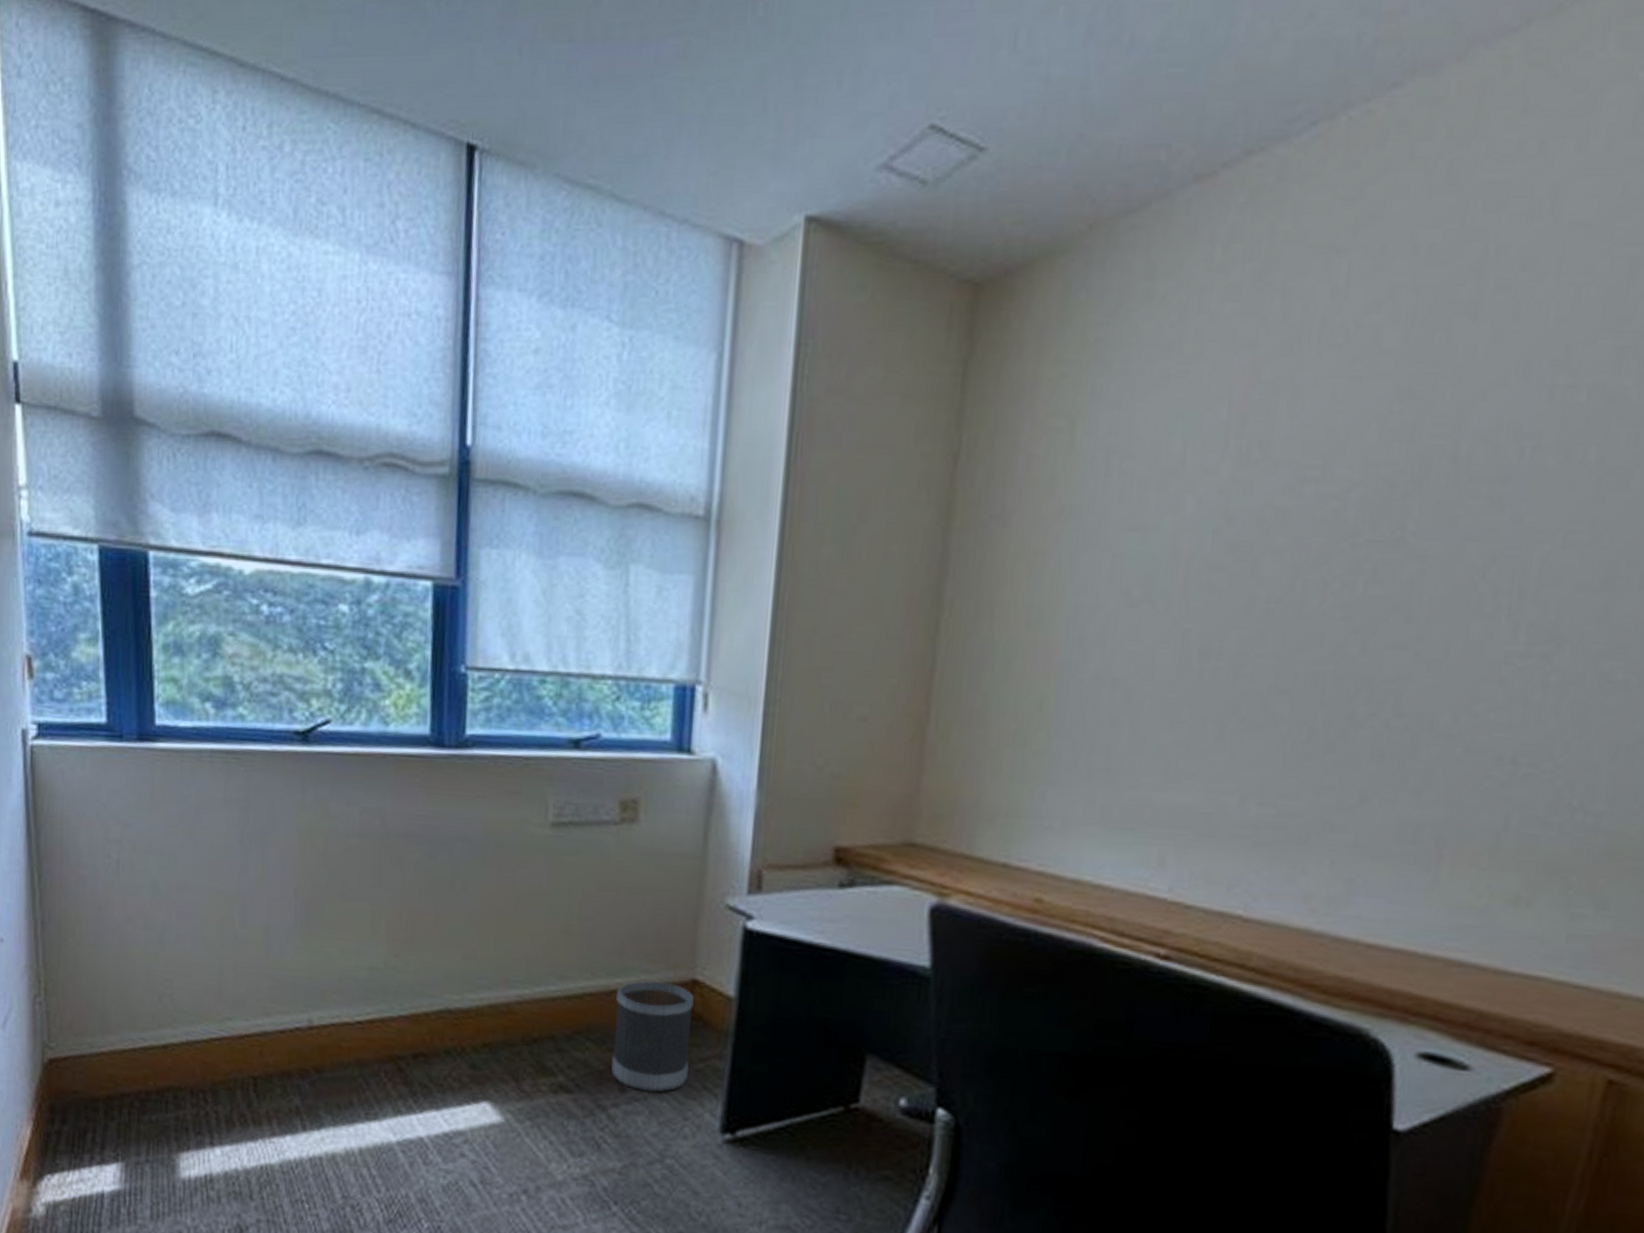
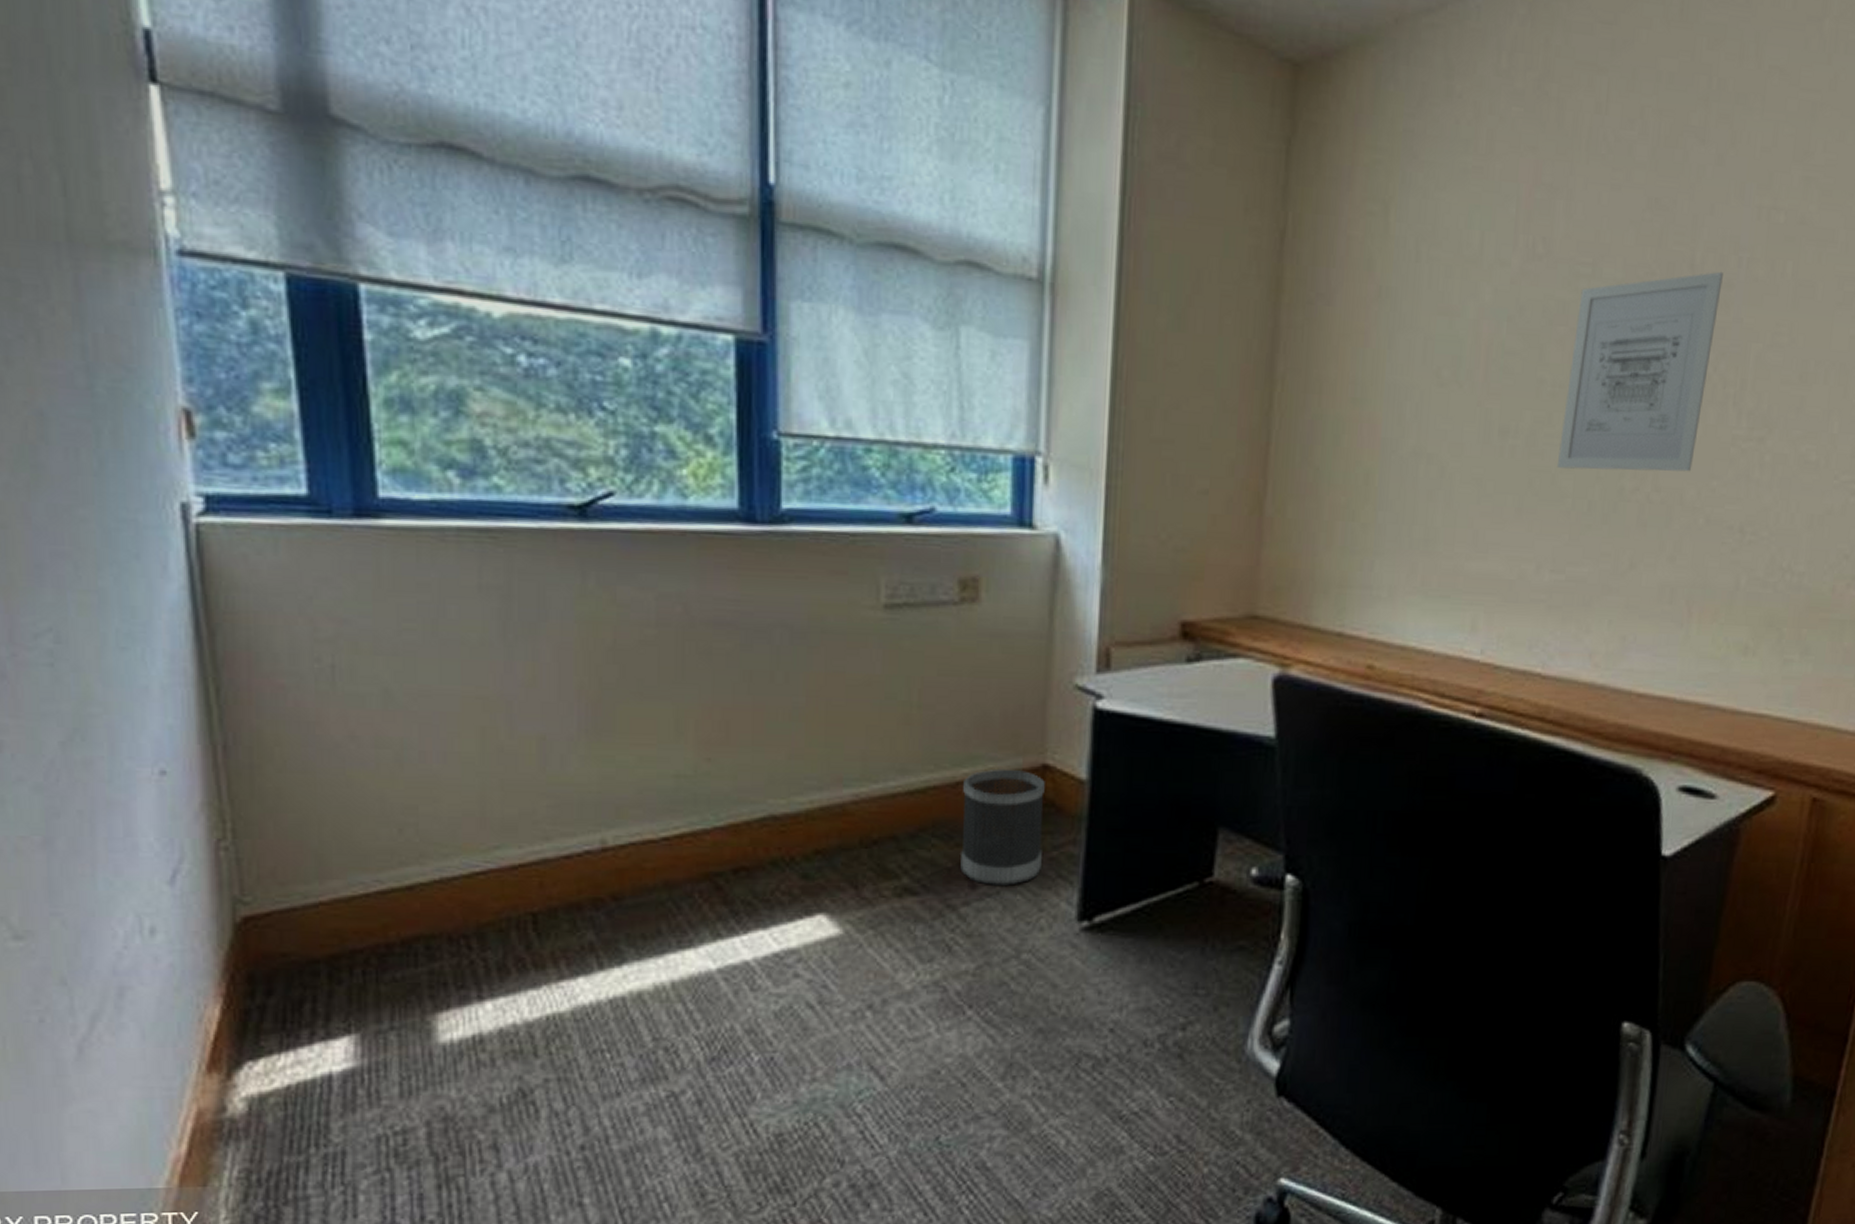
wall art: none [1269,464,1498,695] -> present [1556,271,1723,472]

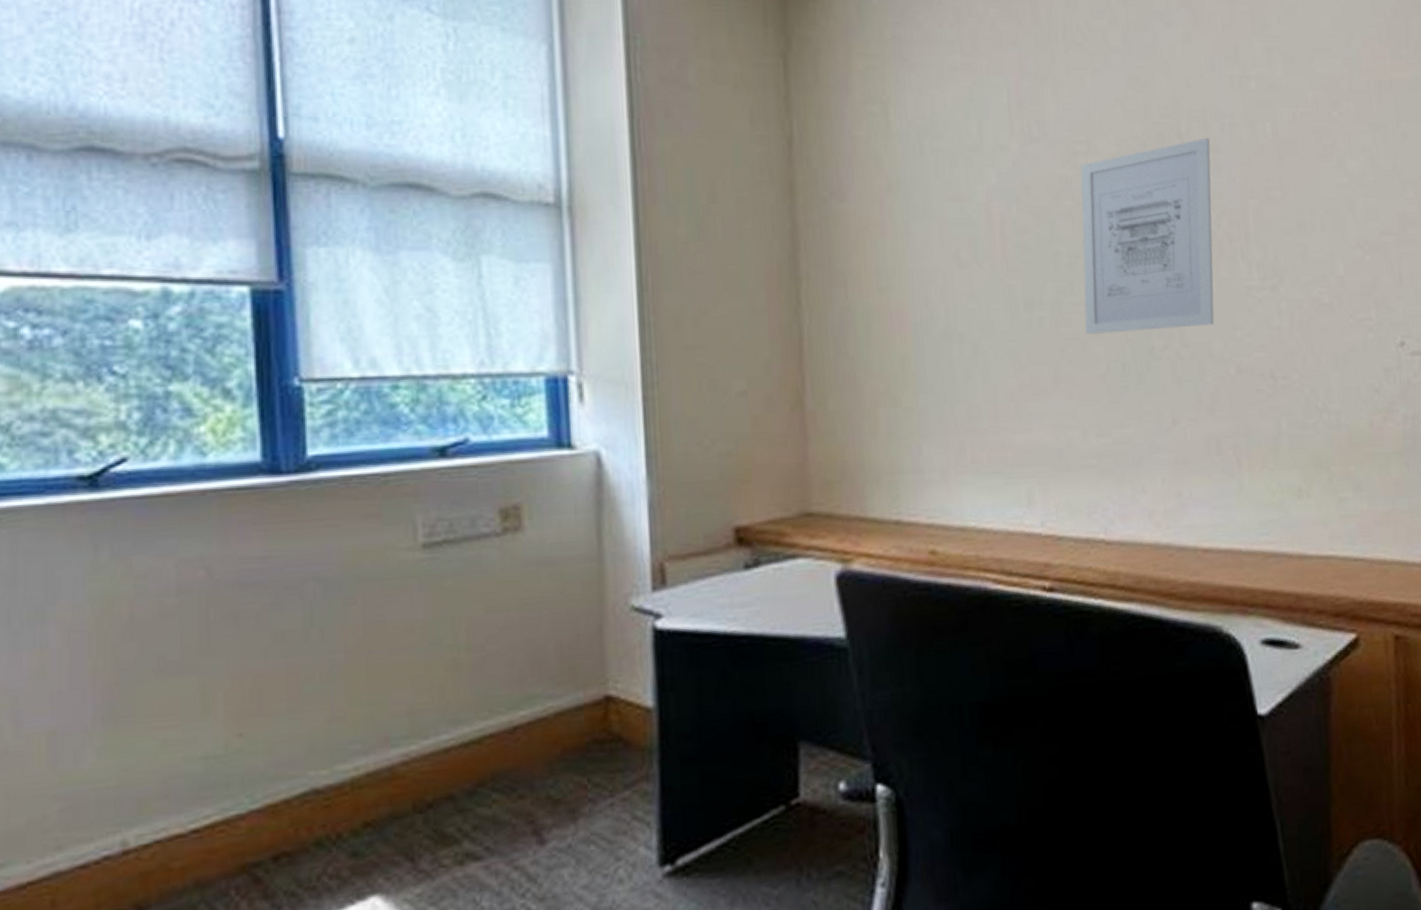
wastebasket: present [960,768,1045,886] -> none [521,705,614,838]

